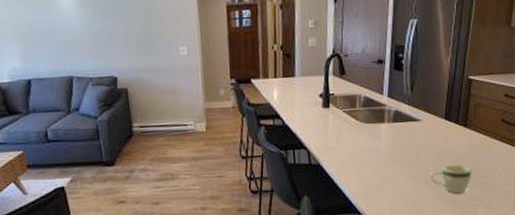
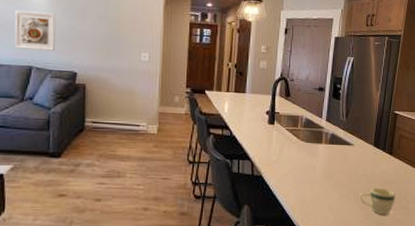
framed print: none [46,16,91,60] -> present [14,10,56,51]

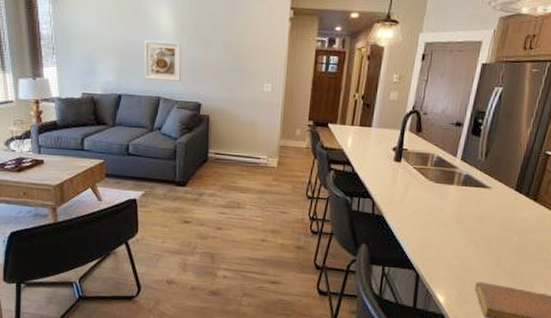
mug: present [359,188,395,215] -> none [491,236,535,266]

